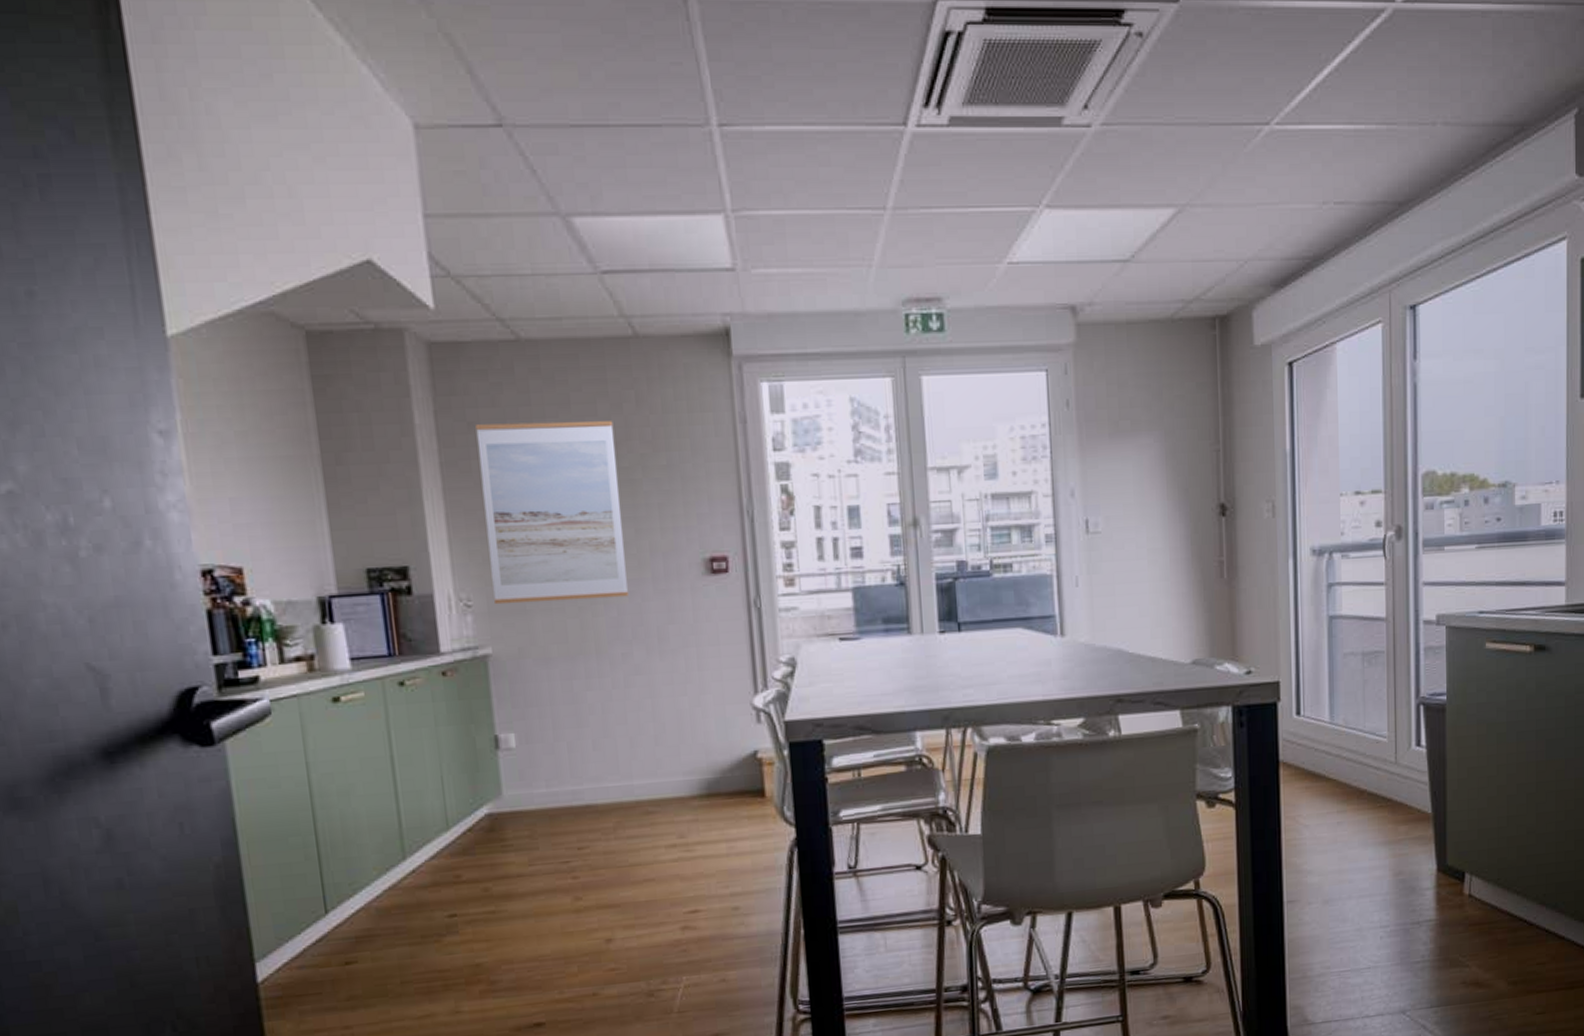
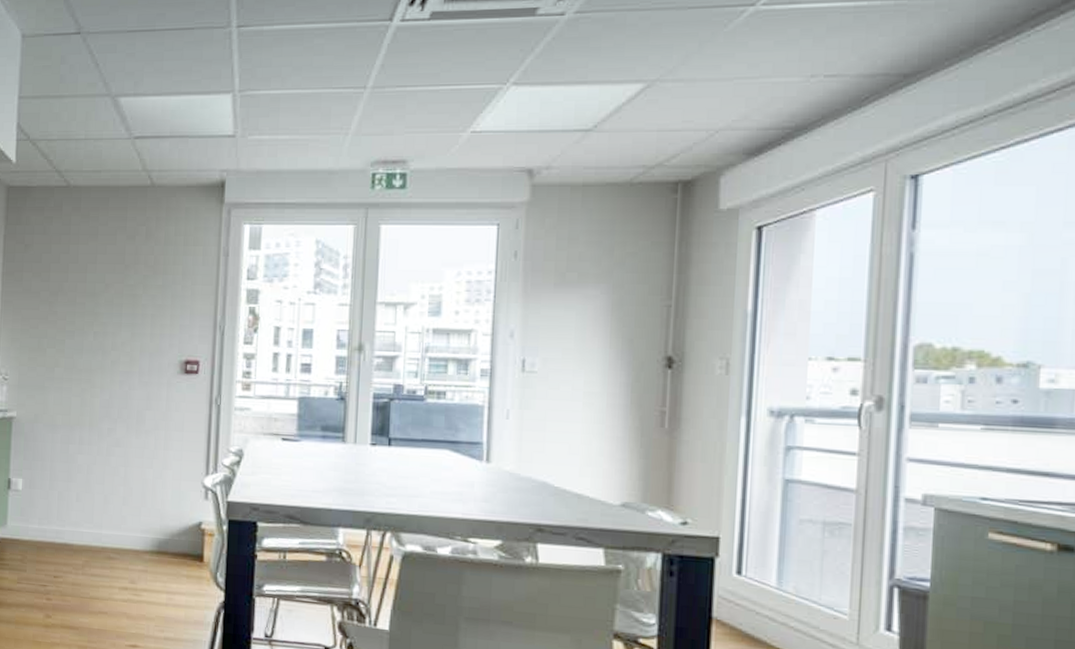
wall art: present [475,420,630,605] -> none [24,247,127,385]

